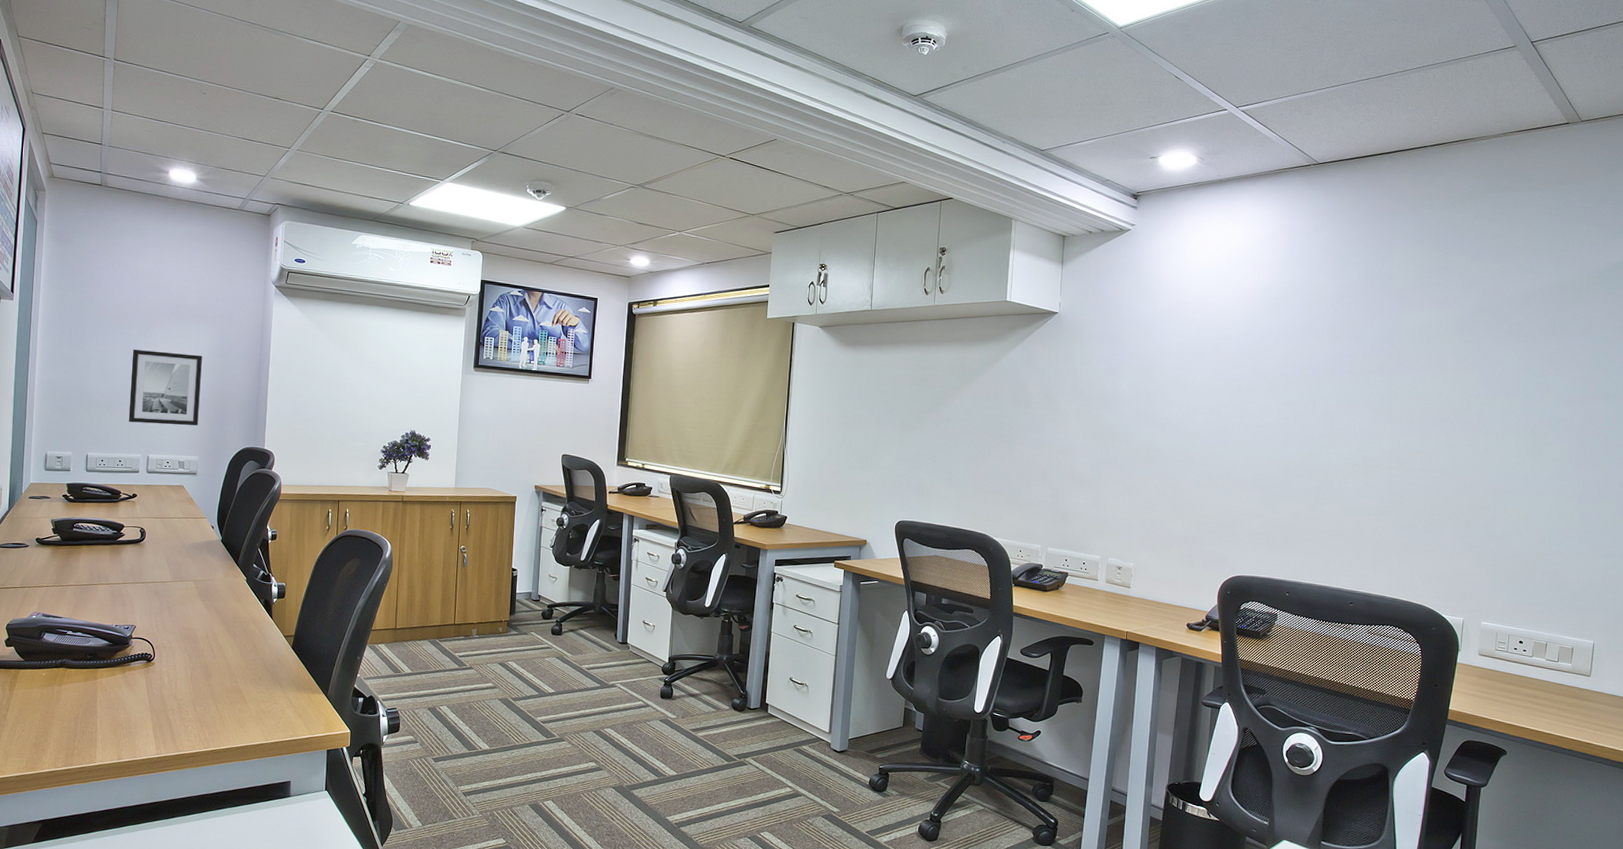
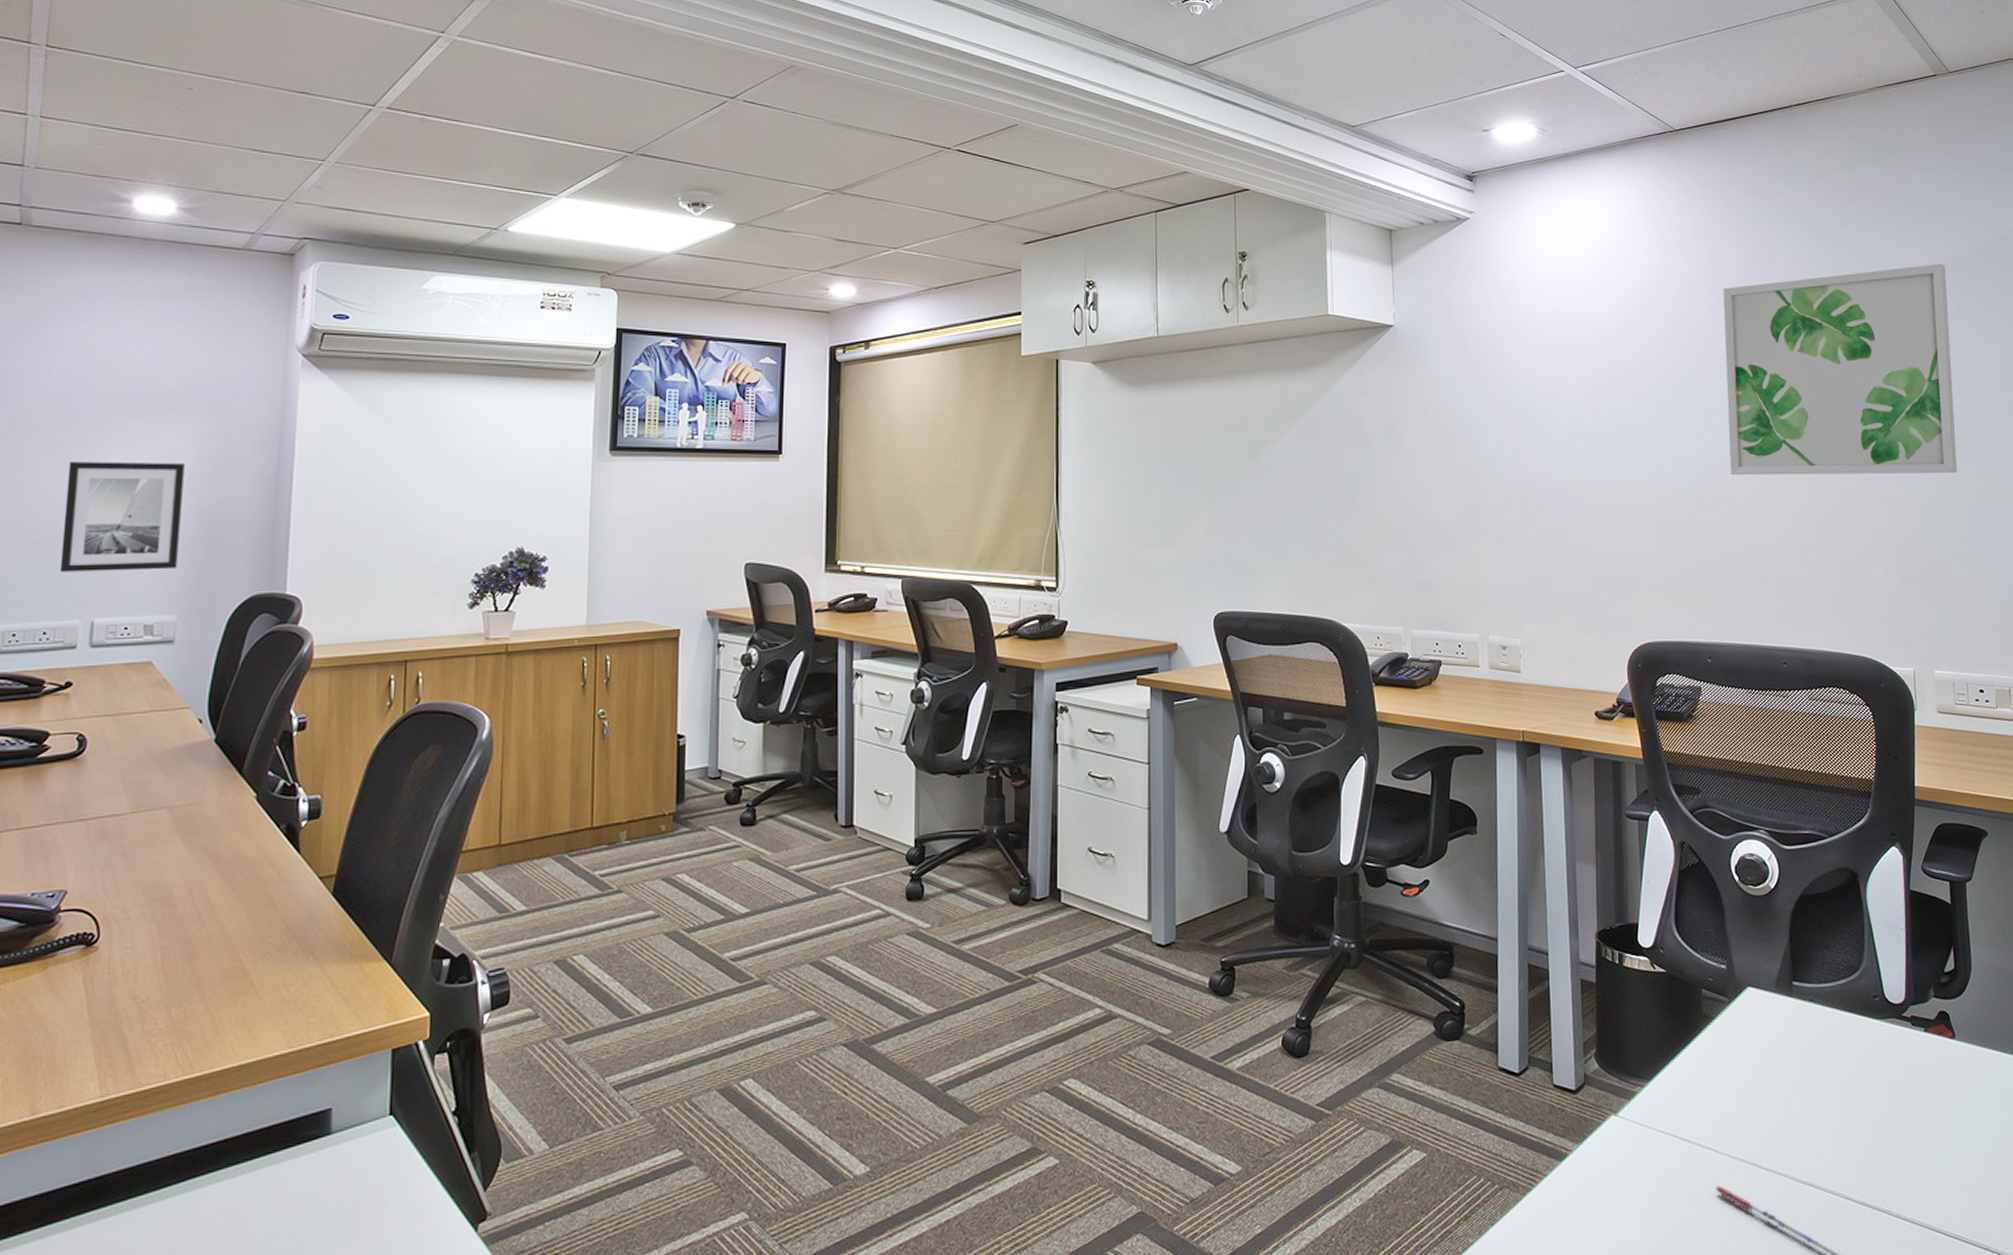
wall art: none [1326,288,1548,465] -> present [1723,263,1957,476]

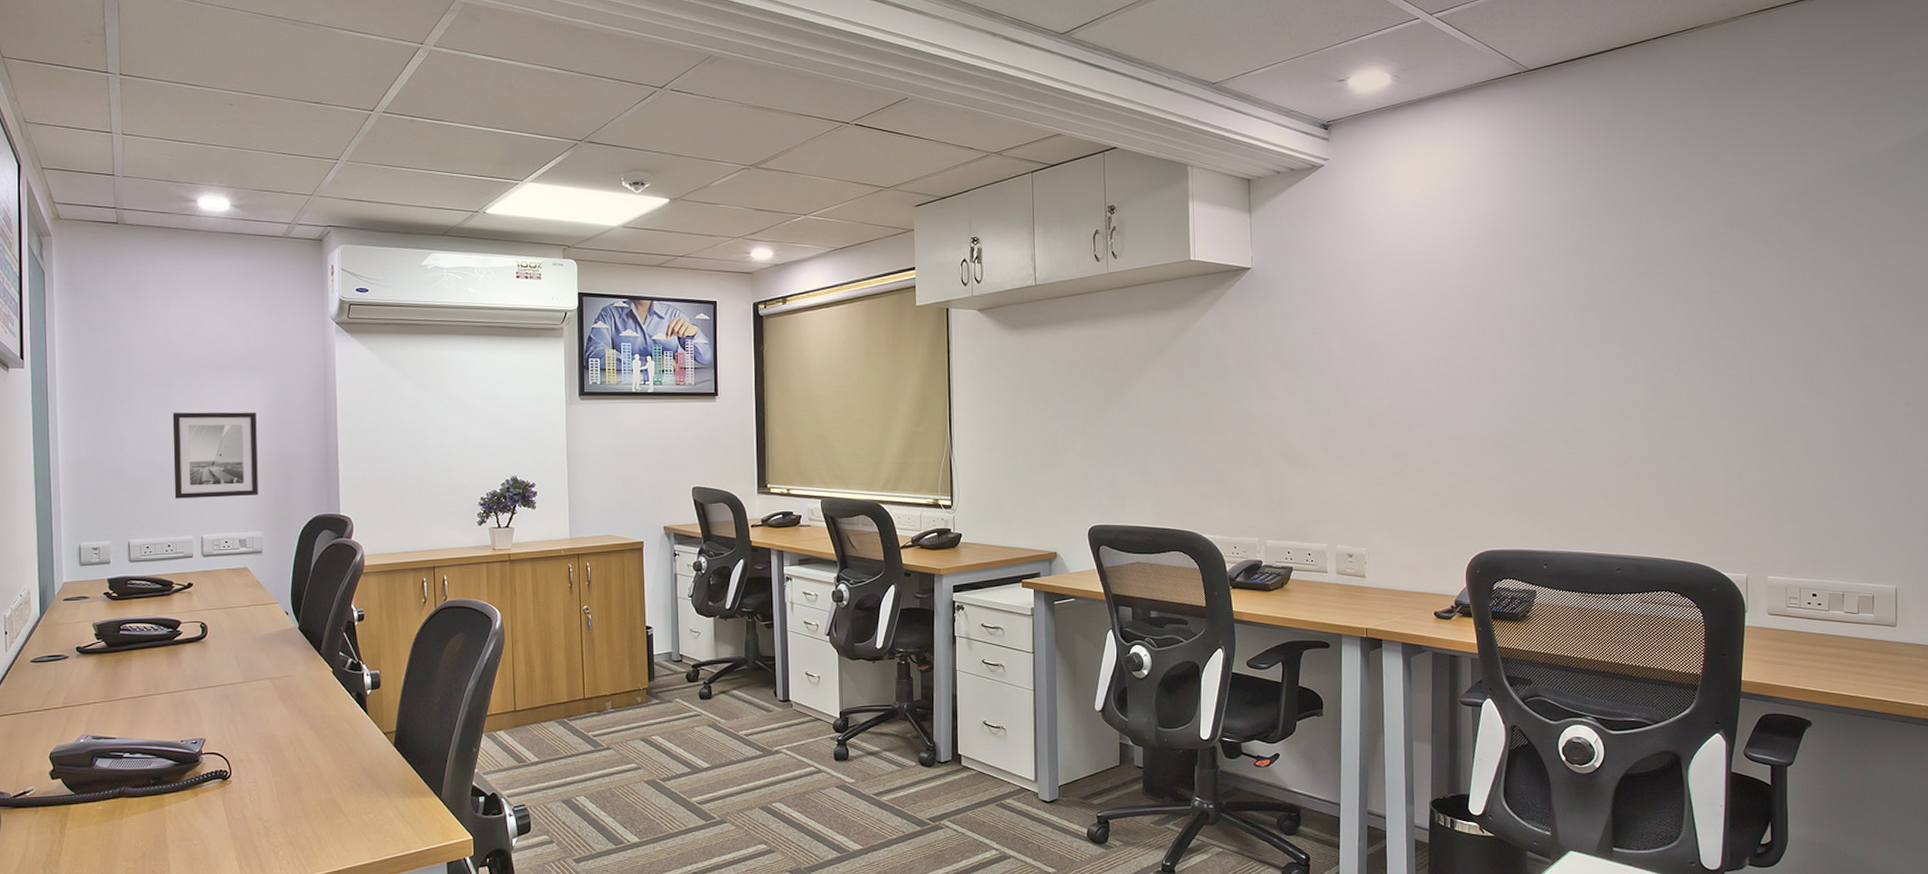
wall art: present [1723,263,1957,476] -> none [1571,189,1804,399]

